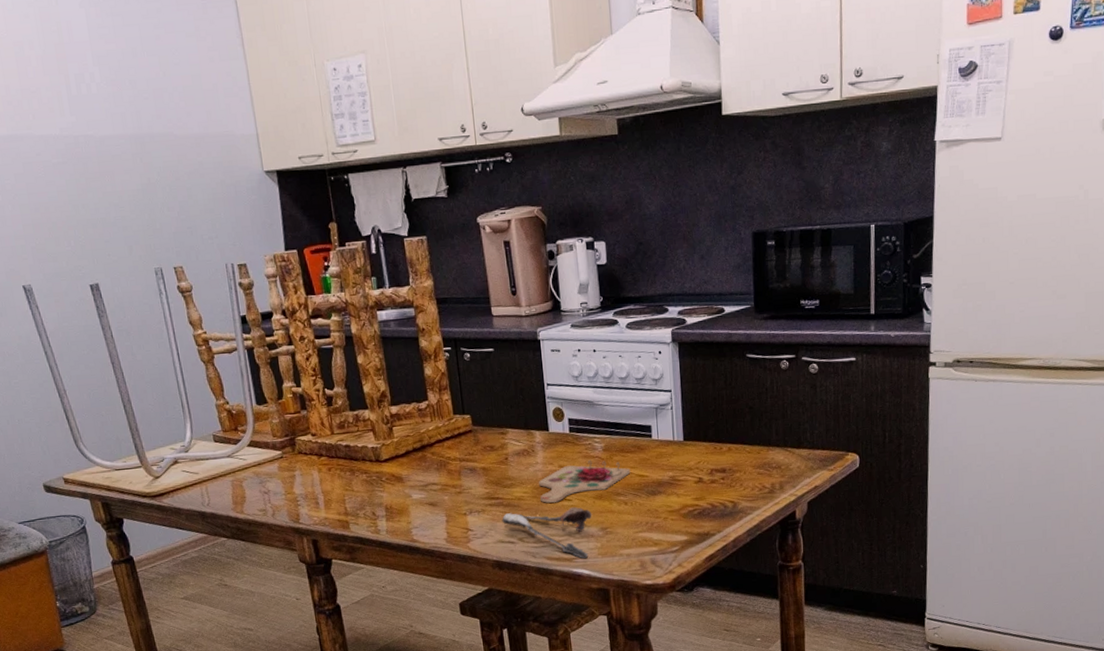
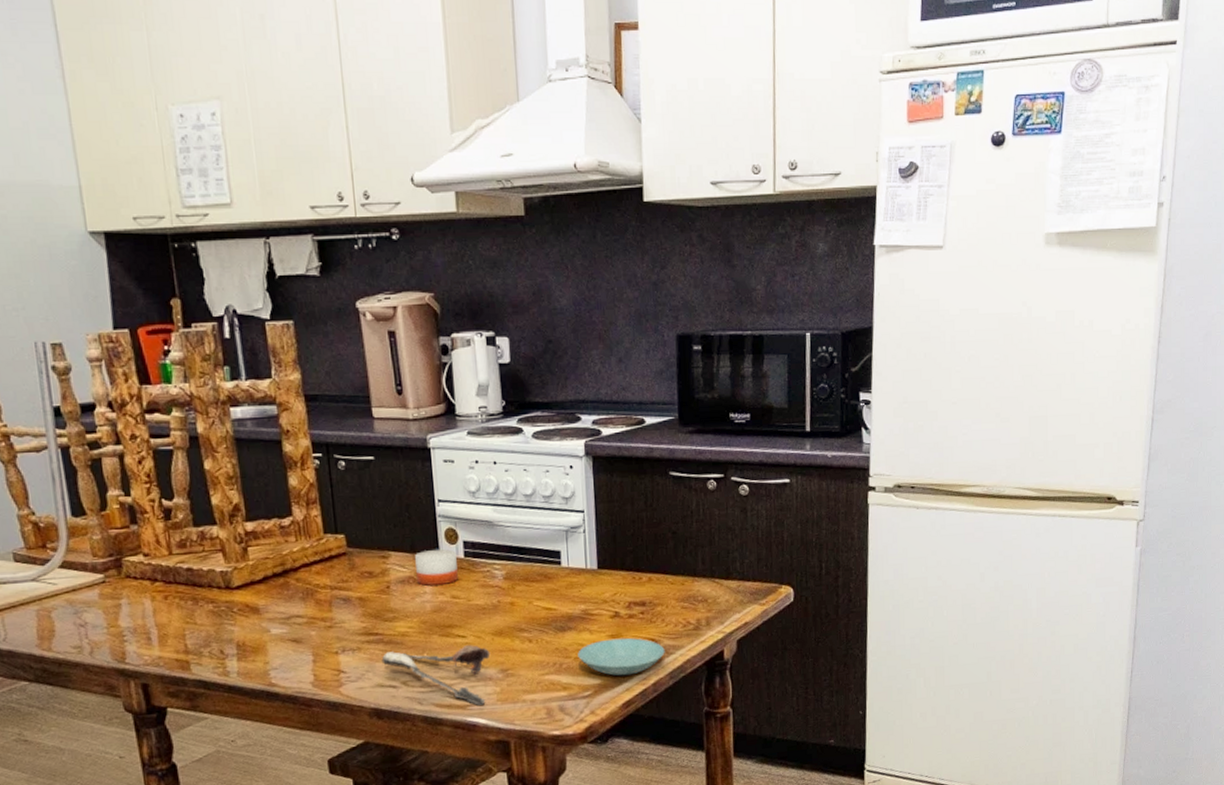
candle: none [528,425,565,457] -> present [415,549,458,586]
cutting board: present [538,459,631,503] -> none [426,589,536,640]
saucer: none [667,500,743,534] -> present [578,637,665,676]

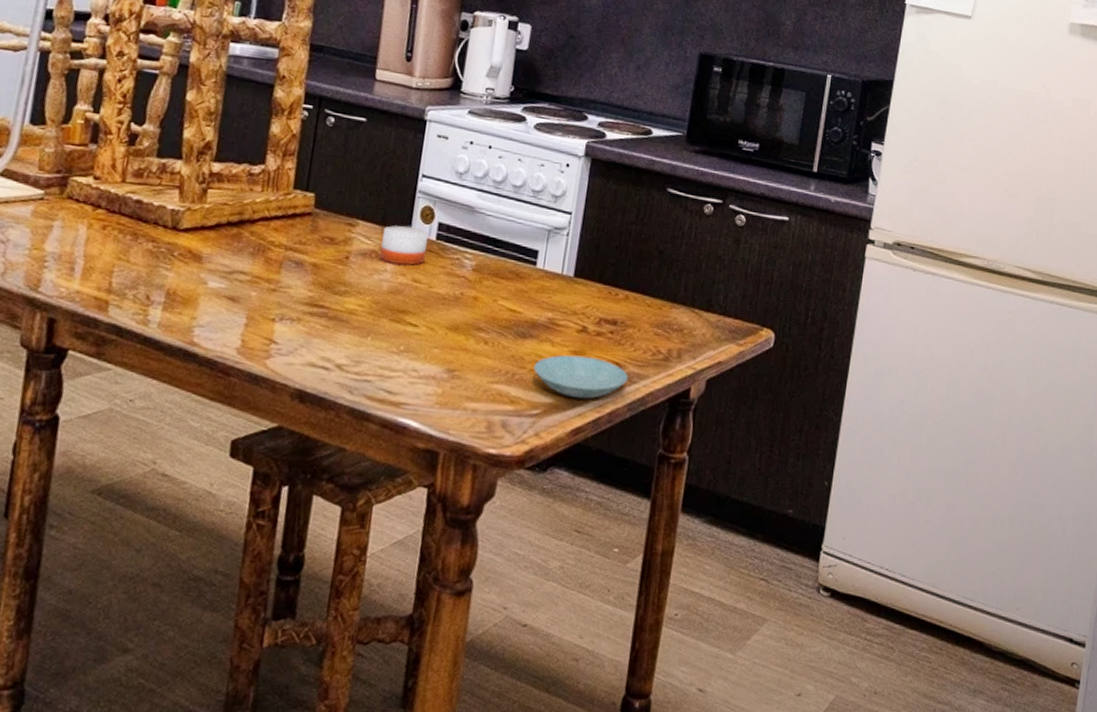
spoon: present [381,644,491,705] -> none [320,328,440,406]

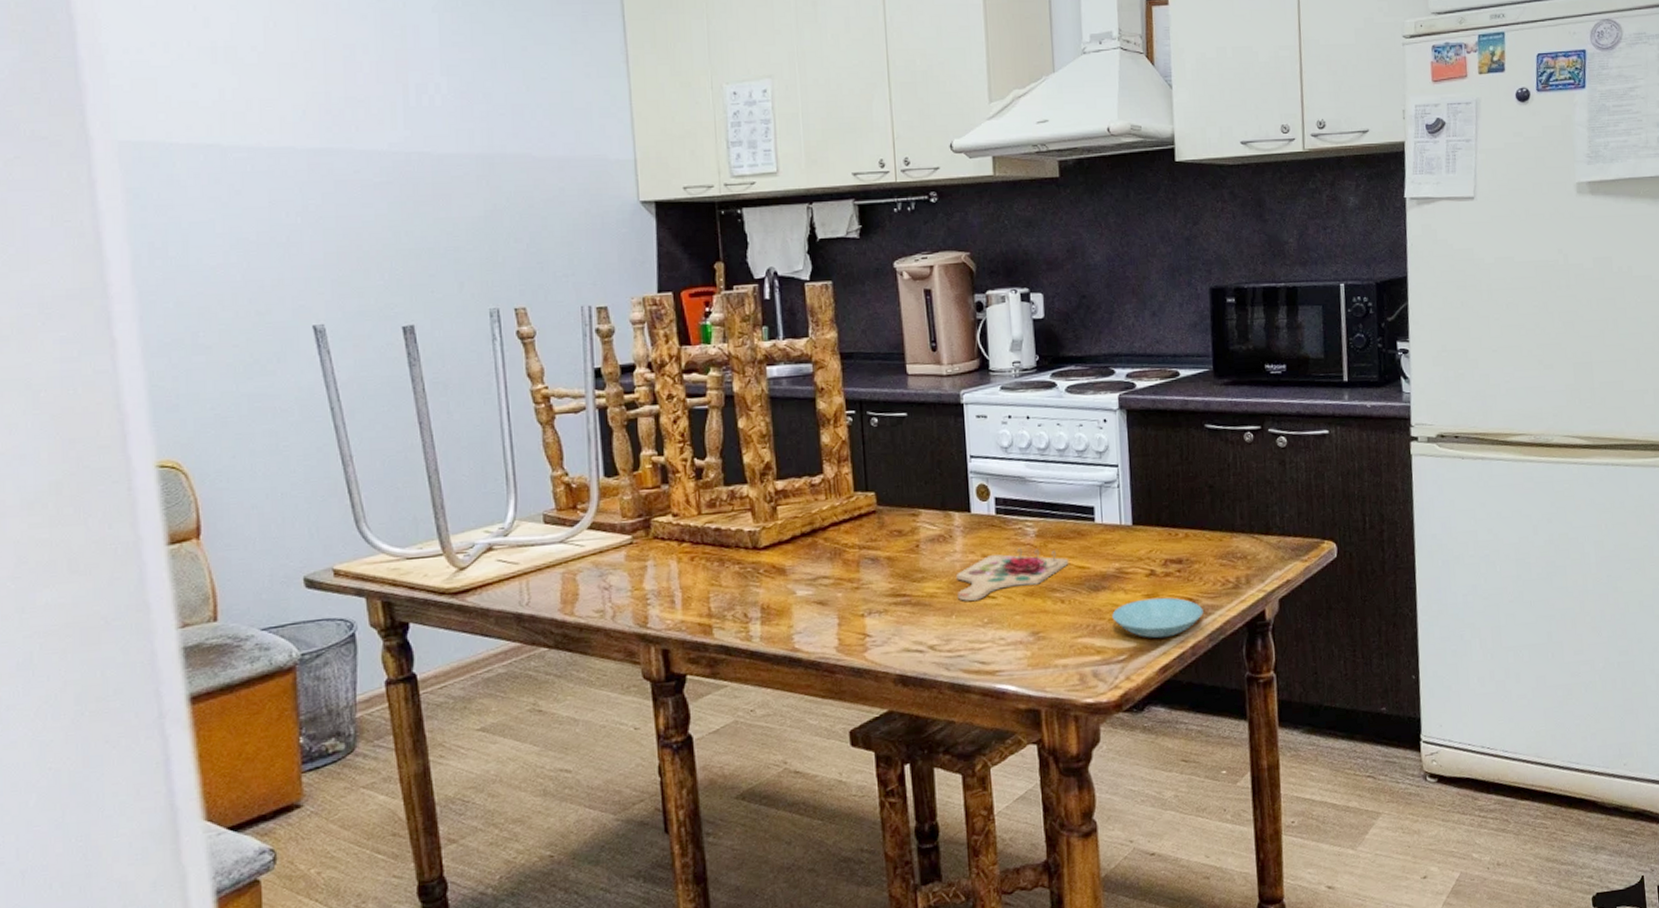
cutting board: none [378,278,502,325] -> present [955,547,1069,601]
candle: present [380,225,428,266] -> none [946,506,989,544]

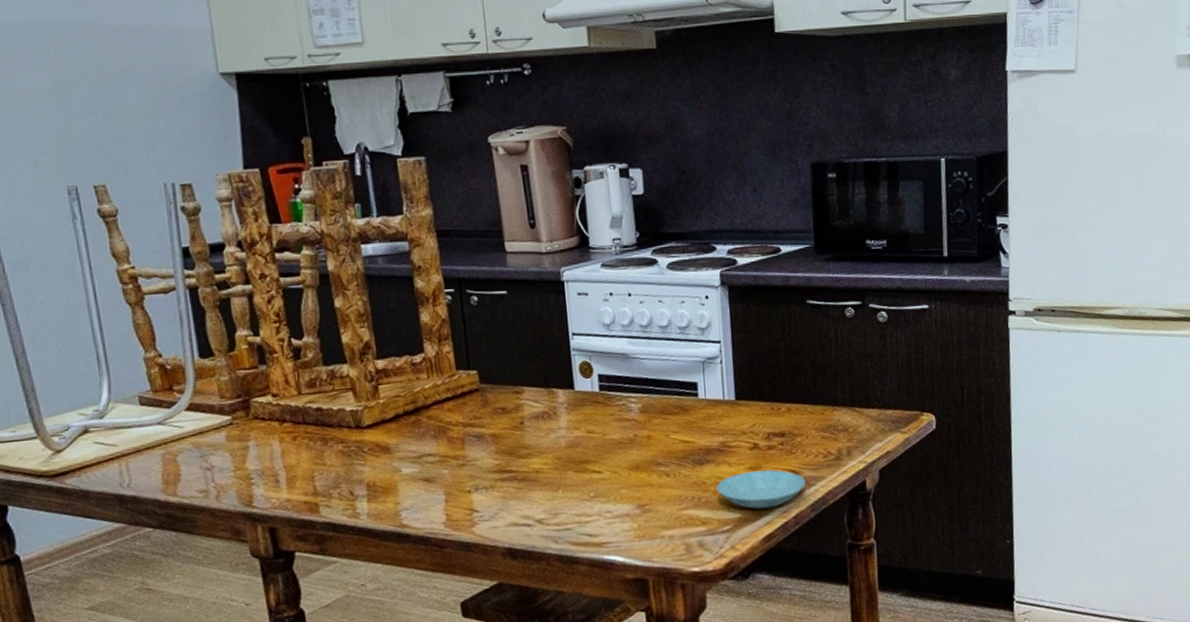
cutting board: present [955,547,1069,601] -> none [561,423,674,476]

